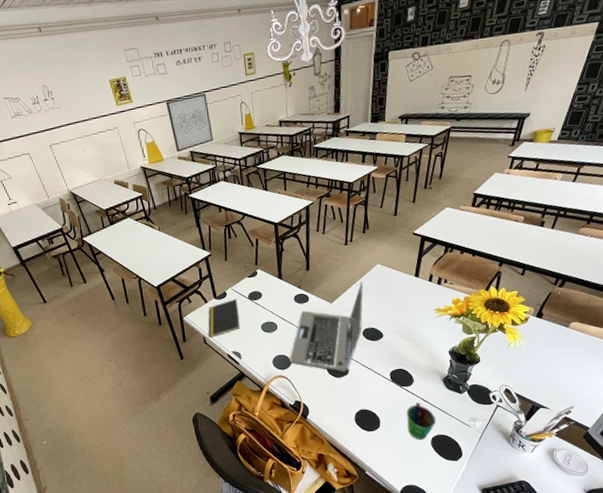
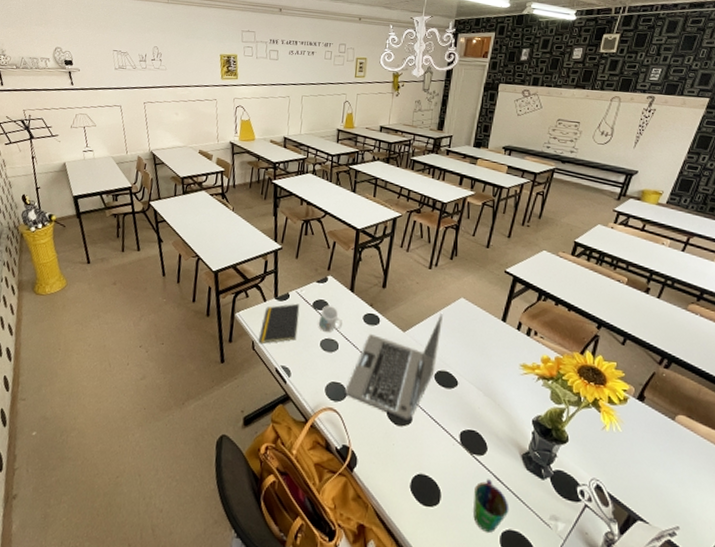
wall art: present [165,93,213,153] -> none [269,84,313,136]
mug: none [256,295,277,317] -> present [318,305,342,332]

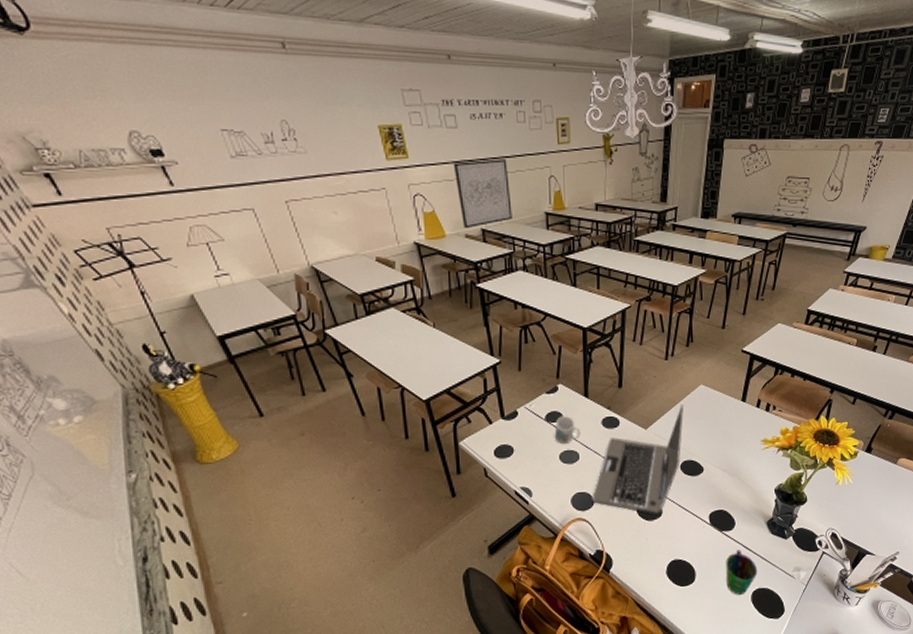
notepad: present [258,303,300,344] -> none [490,420,533,469]
wall art: none [269,84,313,136] -> present [453,159,512,229]

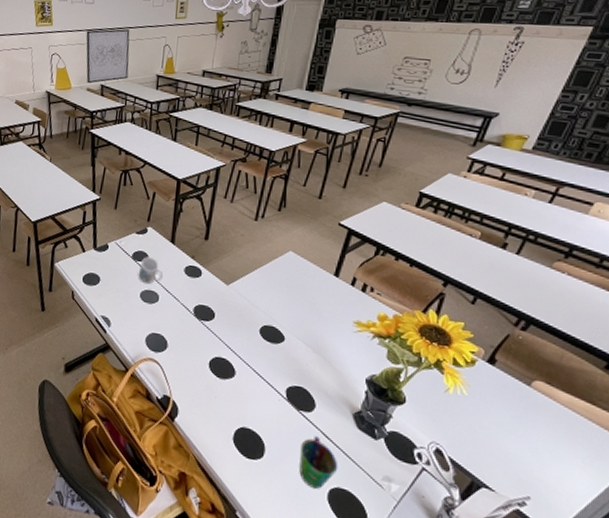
laptop: present [592,403,685,514] -> none [166,266,271,374]

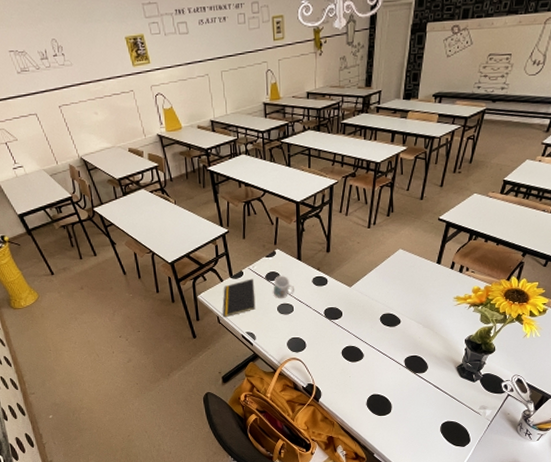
notepad: none [78,254,120,294] -> present [222,278,256,317]
wall art: present [86,29,130,84] -> none [186,58,236,121]
cup: present [299,436,339,489] -> none [418,389,447,426]

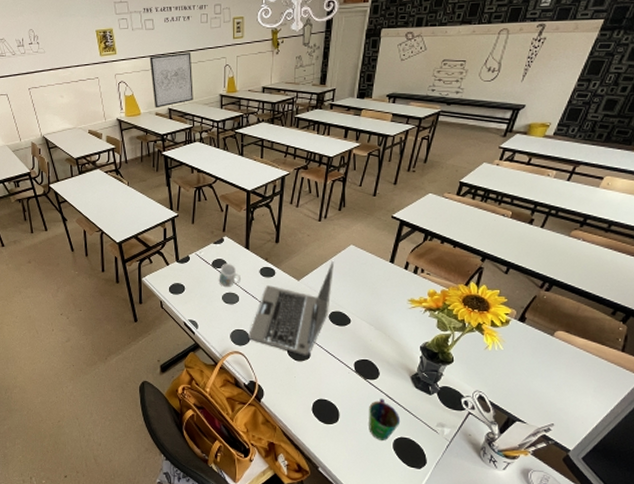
wall art: none [186,58,236,121] -> present [149,53,193,108]
notepad: present [222,278,256,317] -> none [165,264,201,302]
laptop: none [304,265,385,357] -> present [248,260,335,356]
cup: none [418,389,447,426] -> present [369,398,401,440]

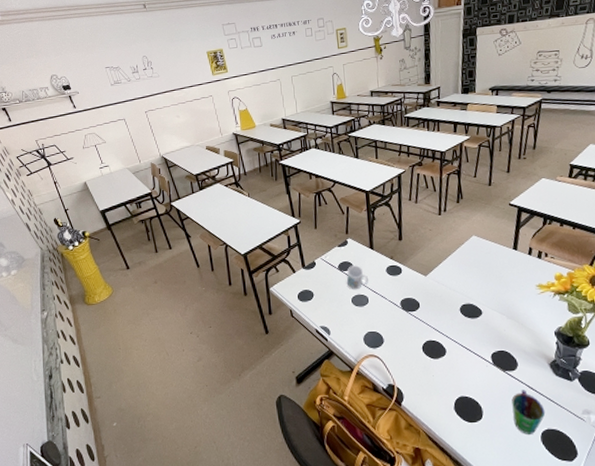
wall art: present [149,53,193,108] -> none [260,65,305,120]
laptop: present [248,260,335,356] -> none [381,252,460,353]

